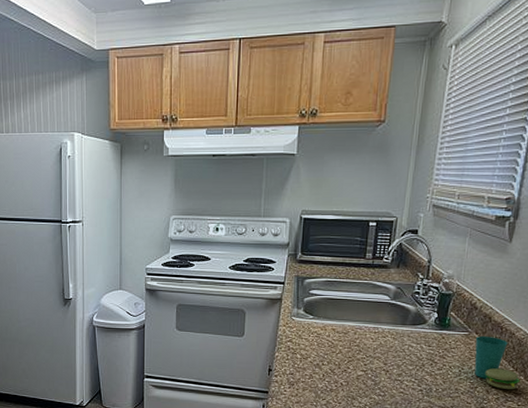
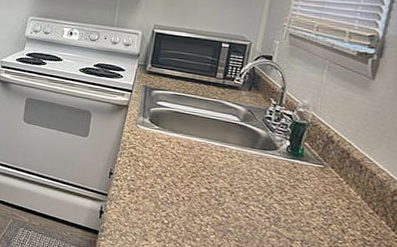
cup: present [474,335,520,389] -> none [329,171,381,234]

